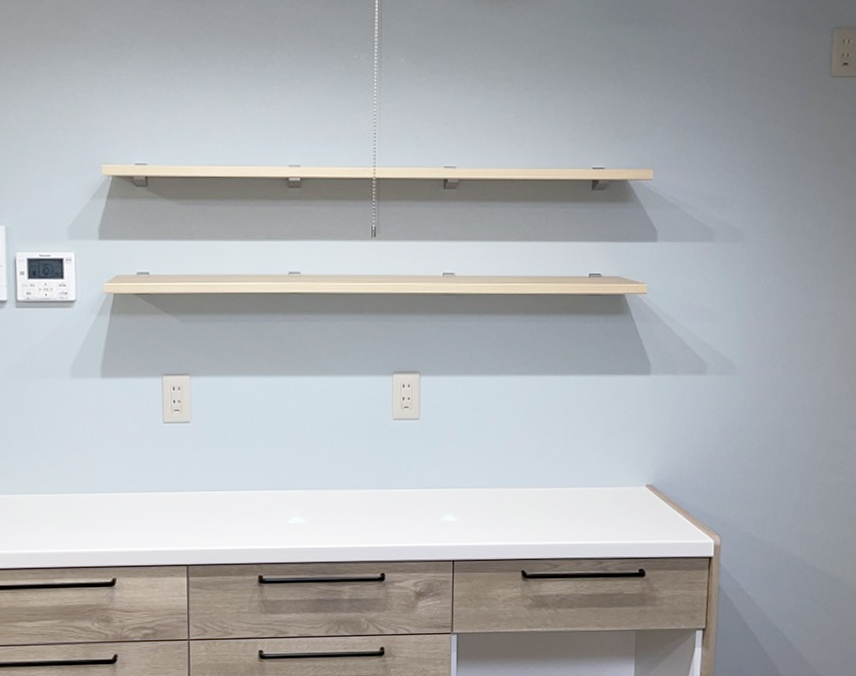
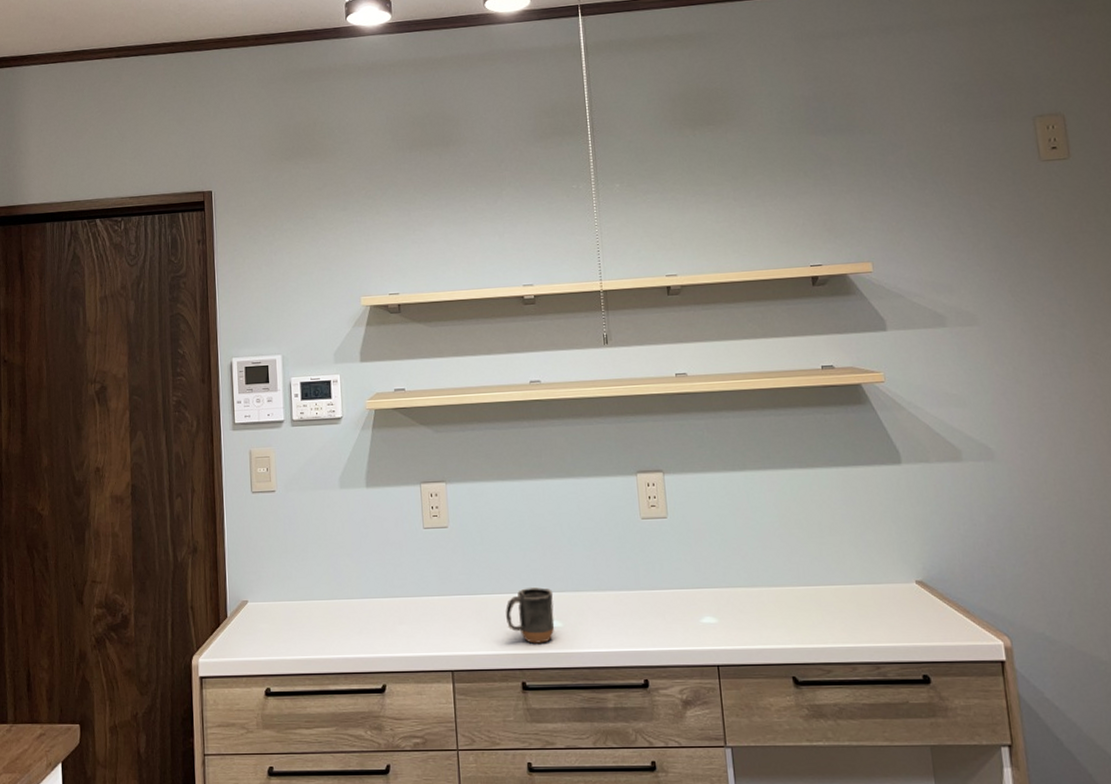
mug: none [247,485,297,539] -> present [506,587,555,644]

